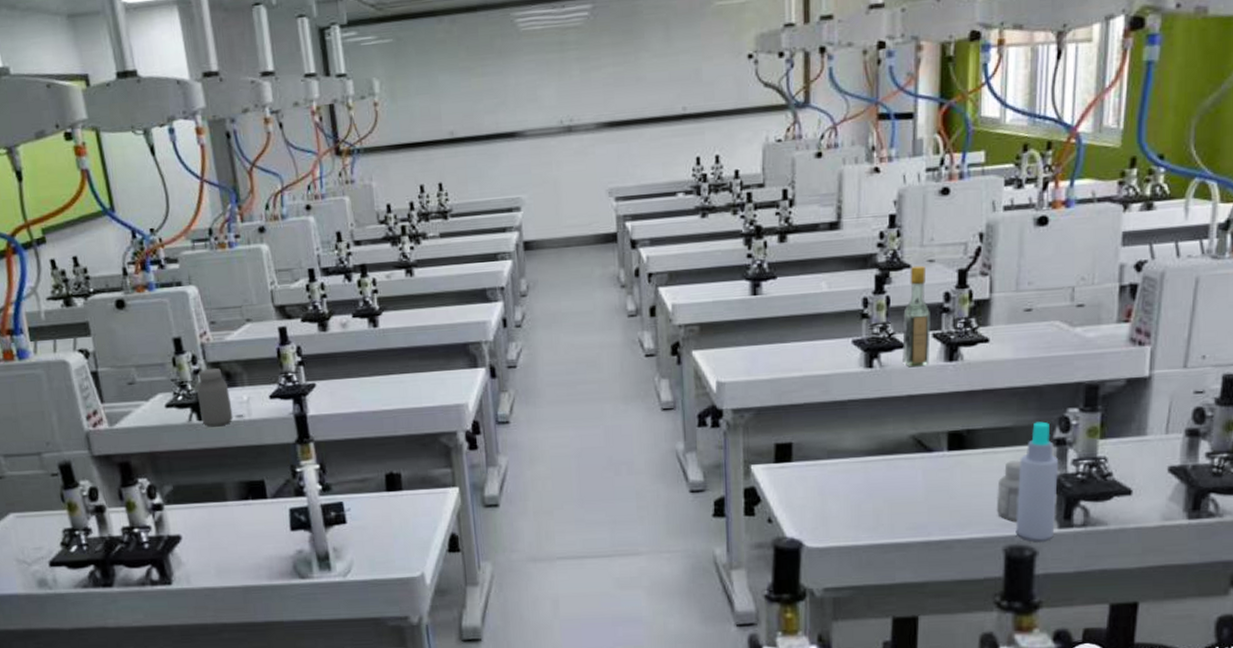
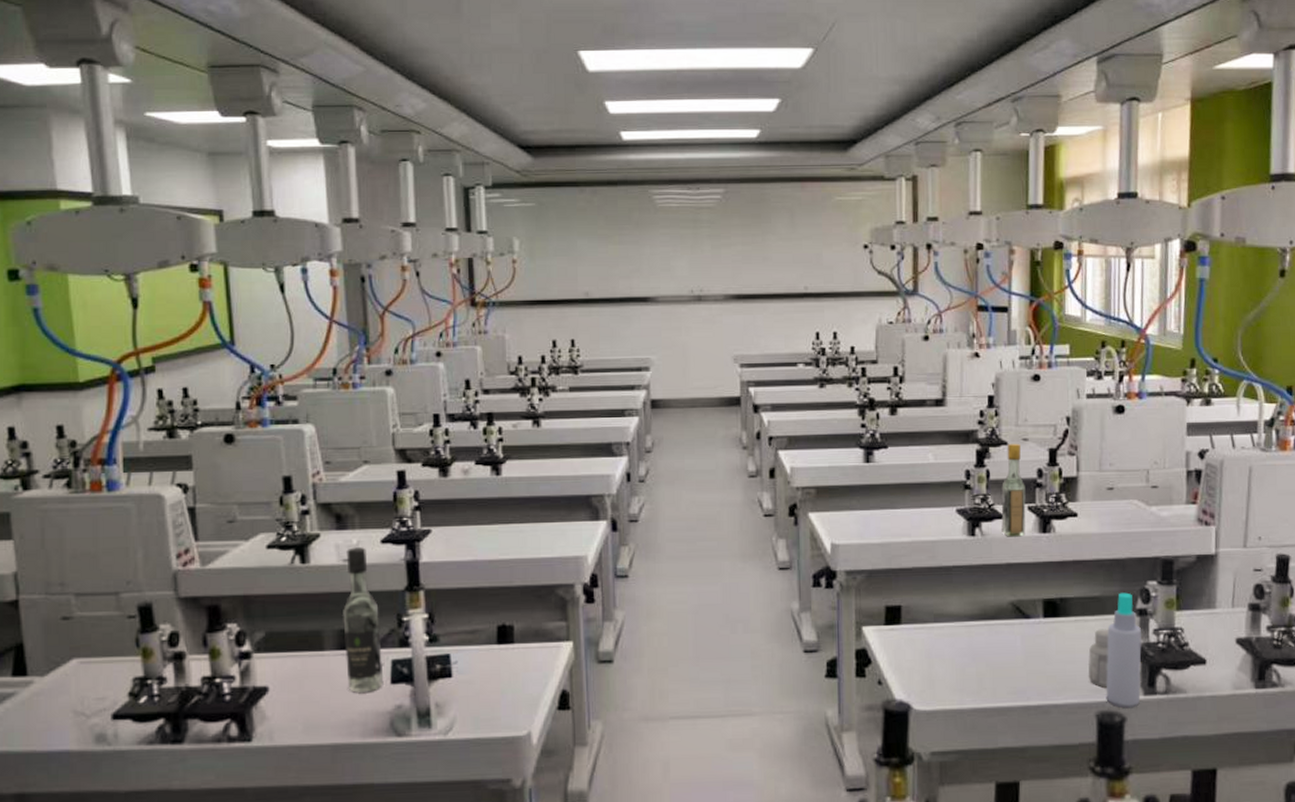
jar: present [197,368,233,427] -> none [303,509,340,571]
bottle: none [238,403,284,540] -> present [343,547,384,694]

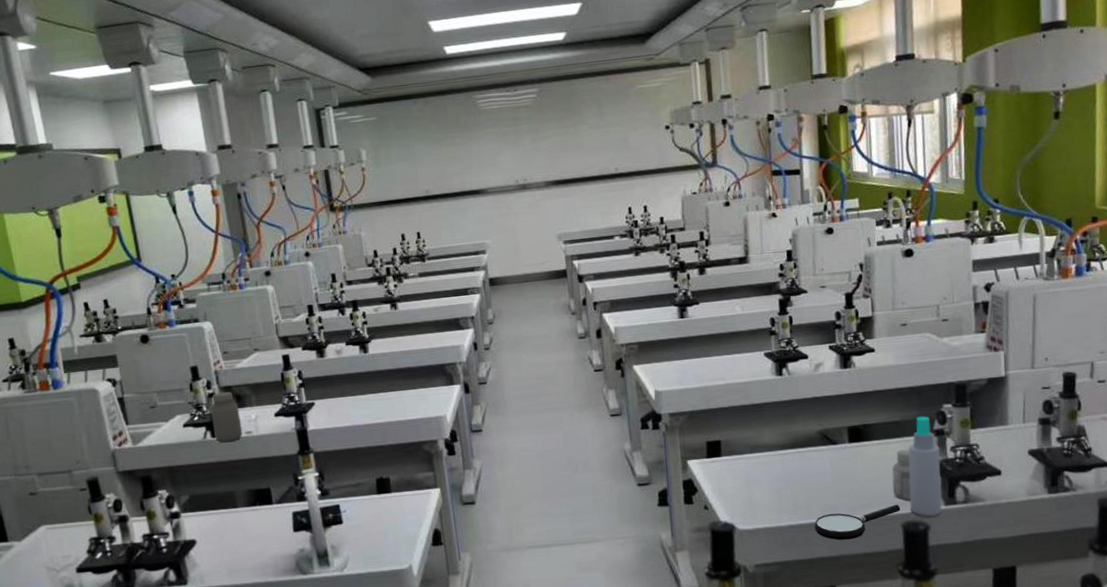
jar: none [303,509,340,571] -> present [211,391,243,443]
bottle: present [343,547,384,694] -> none [247,421,288,541]
magnifying glass: none [1000,690,1096,729] -> present [814,504,901,541]
bottle: present [1001,443,1026,537] -> none [804,290,828,375]

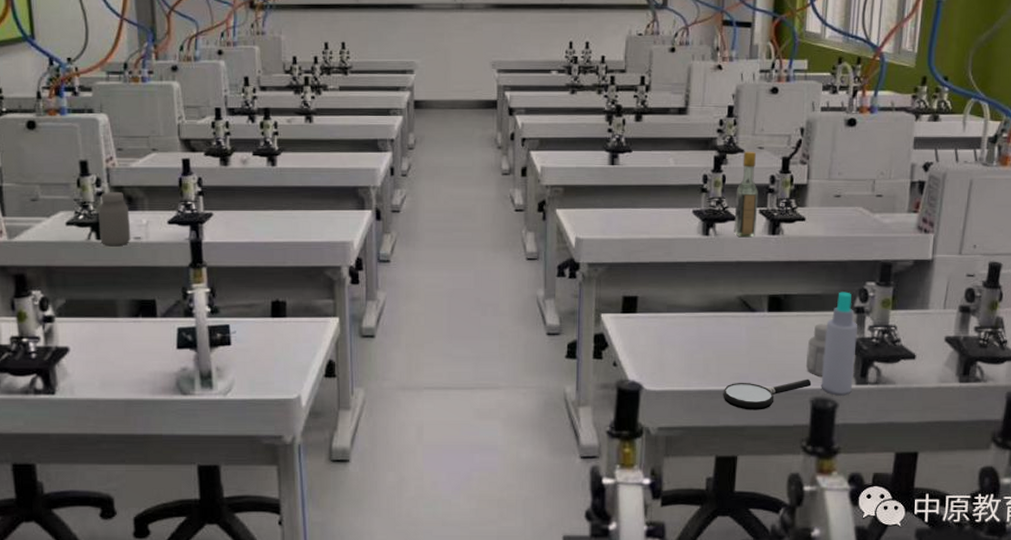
bottle: none [804,290,828,375] -> present [734,151,758,238]

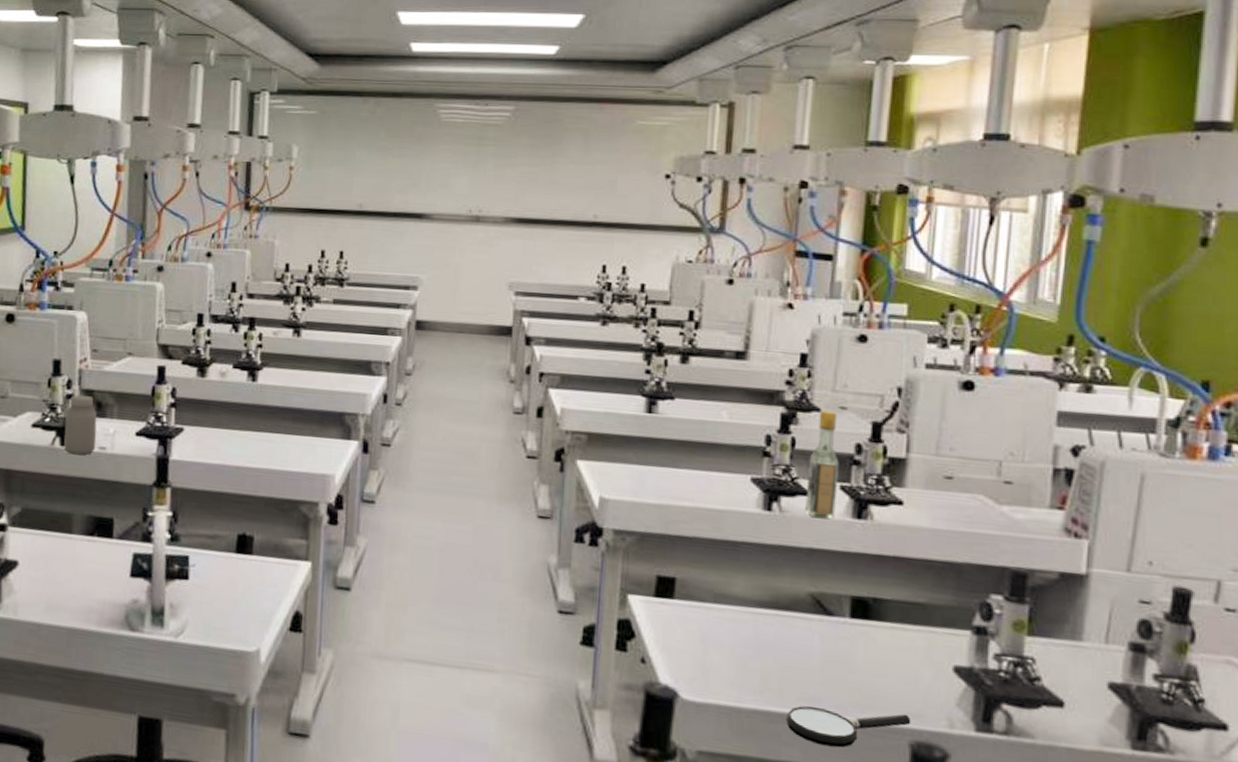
medicine bottle: present [805,324,827,376] -> none [902,642,934,714]
spray bottle: present [821,292,858,397] -> none [924,603,979,745]

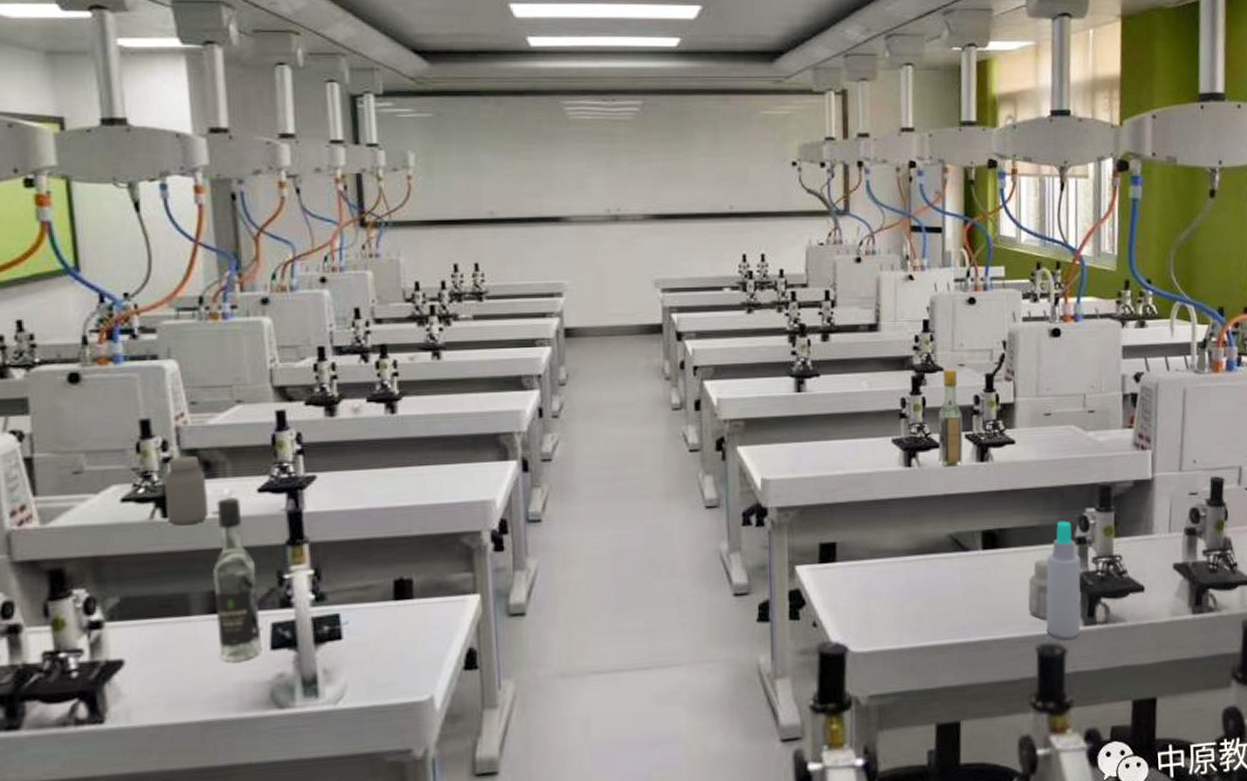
bottle: none [90,436,127,582] -> present [213,497,262,663]
magnifying glass: present [786,706,911,748] -> none [939,623,1036,666]
medicine bottle: none [902,642,934,714] -> present [1028,559,1049,620]
spray bottle: none [924,603,979,745] -> present [1046,521,1082,642]

